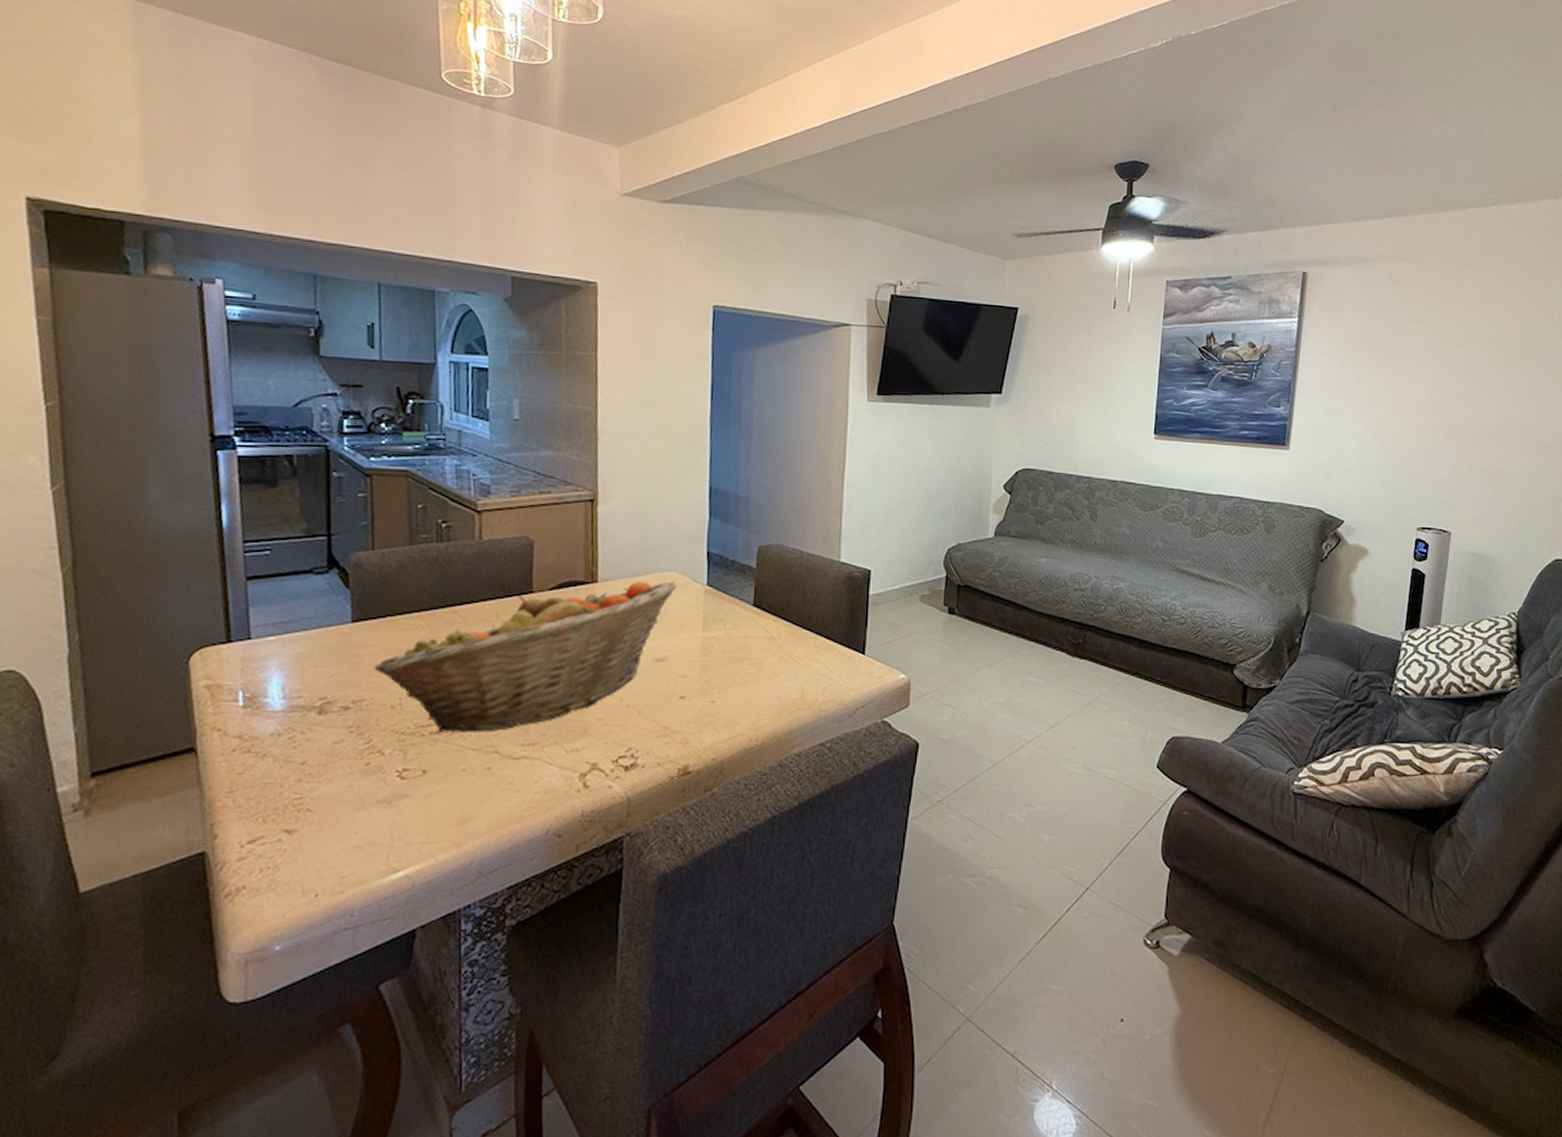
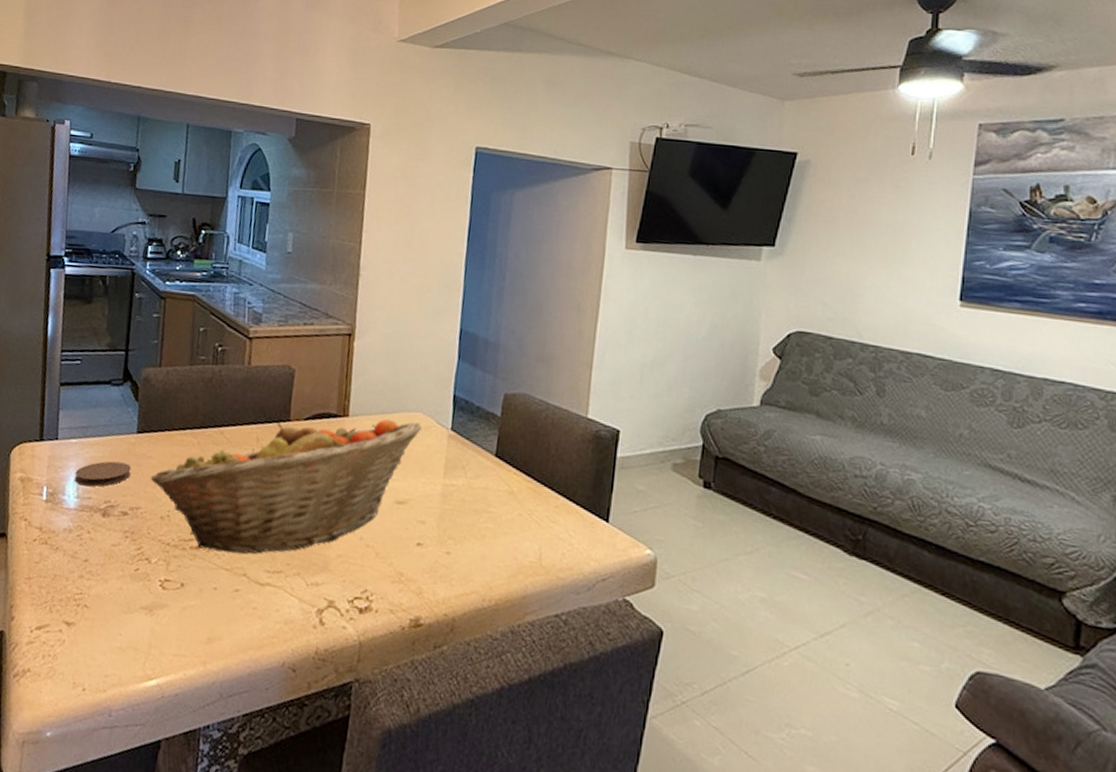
coaster: none [277,655,349,685] -> present [75,461,132,487]

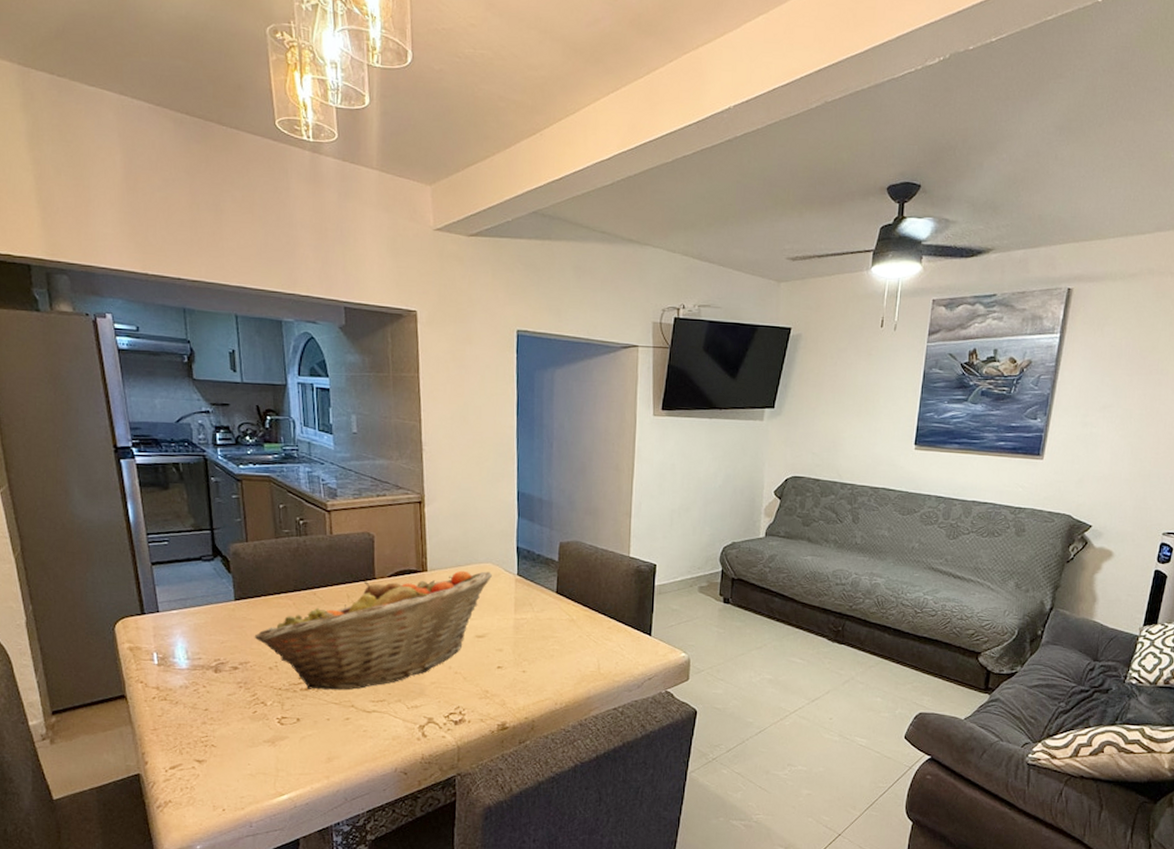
coaster: present [75,461,132,487] -> none [181,626,235,649]

